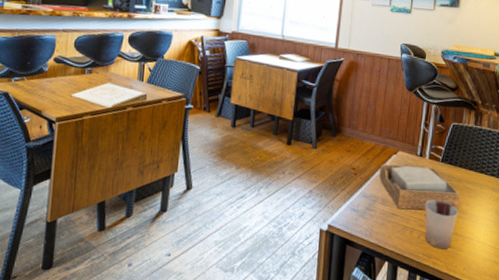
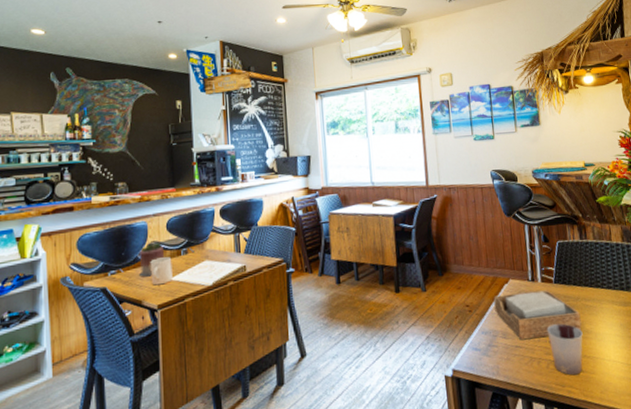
succulent planter: none [42,57,69,89] -> present [139,242,165,277]
cup: none [52,72,76,99] -> present [150,257,173,286]

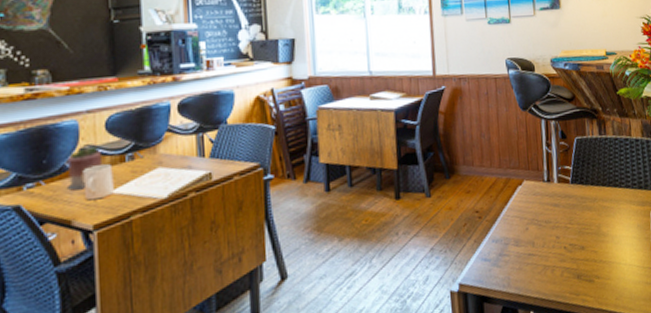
napkin holder: present [493,290,582,340] -> none [506,191,599,247]
cup: present [547,323,583,376] -> none [562,227,600,283]

